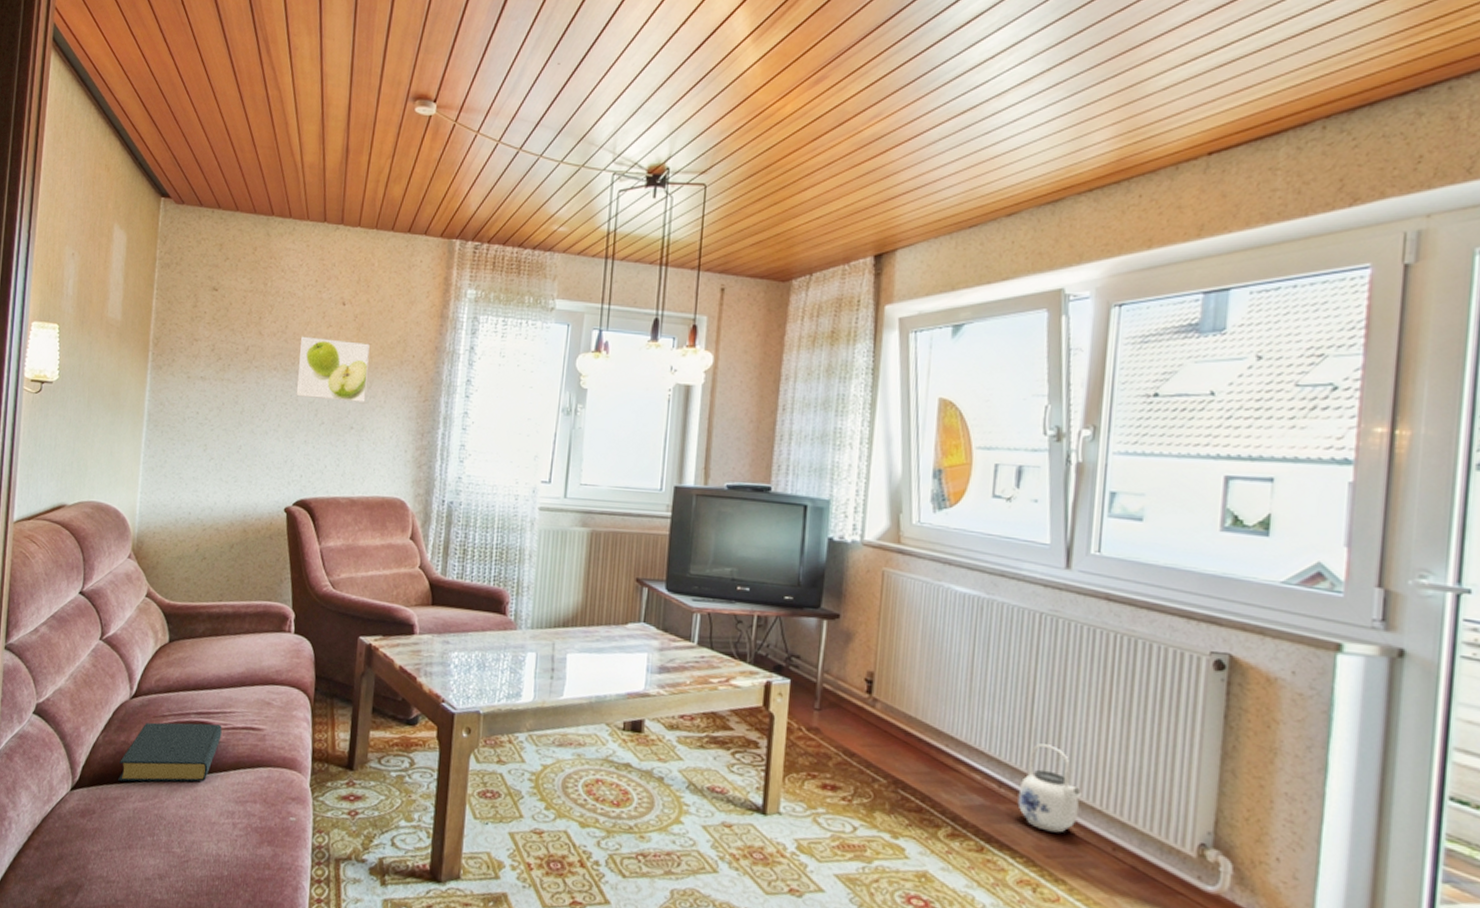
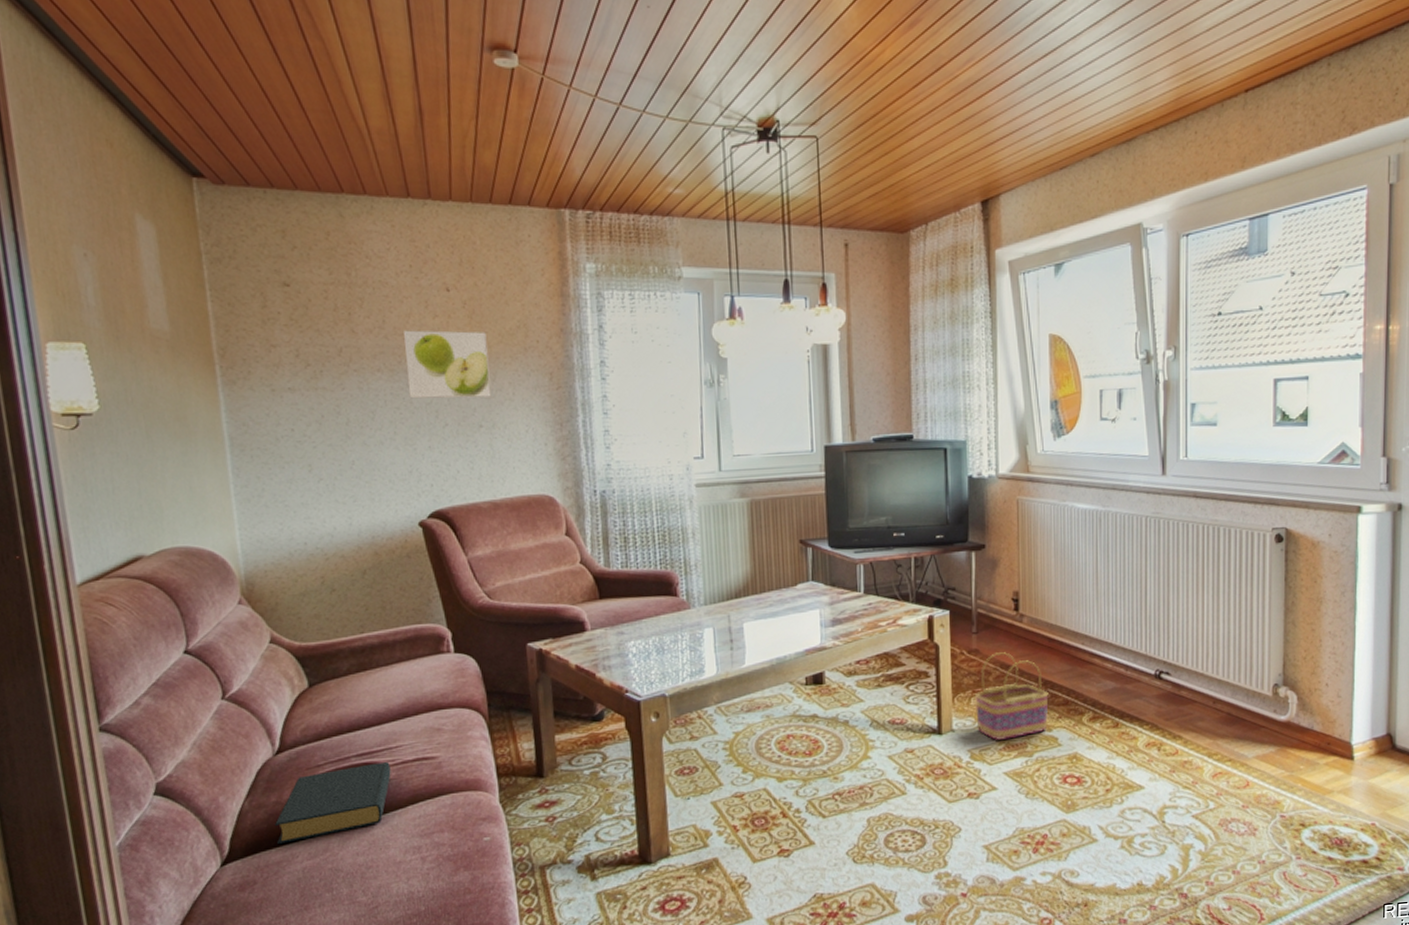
basket: none [808,736,899,838] -> present [975,652,1049,740]
teapot: present [1017,743,1083,833] -> none [1141,627,1189,699]

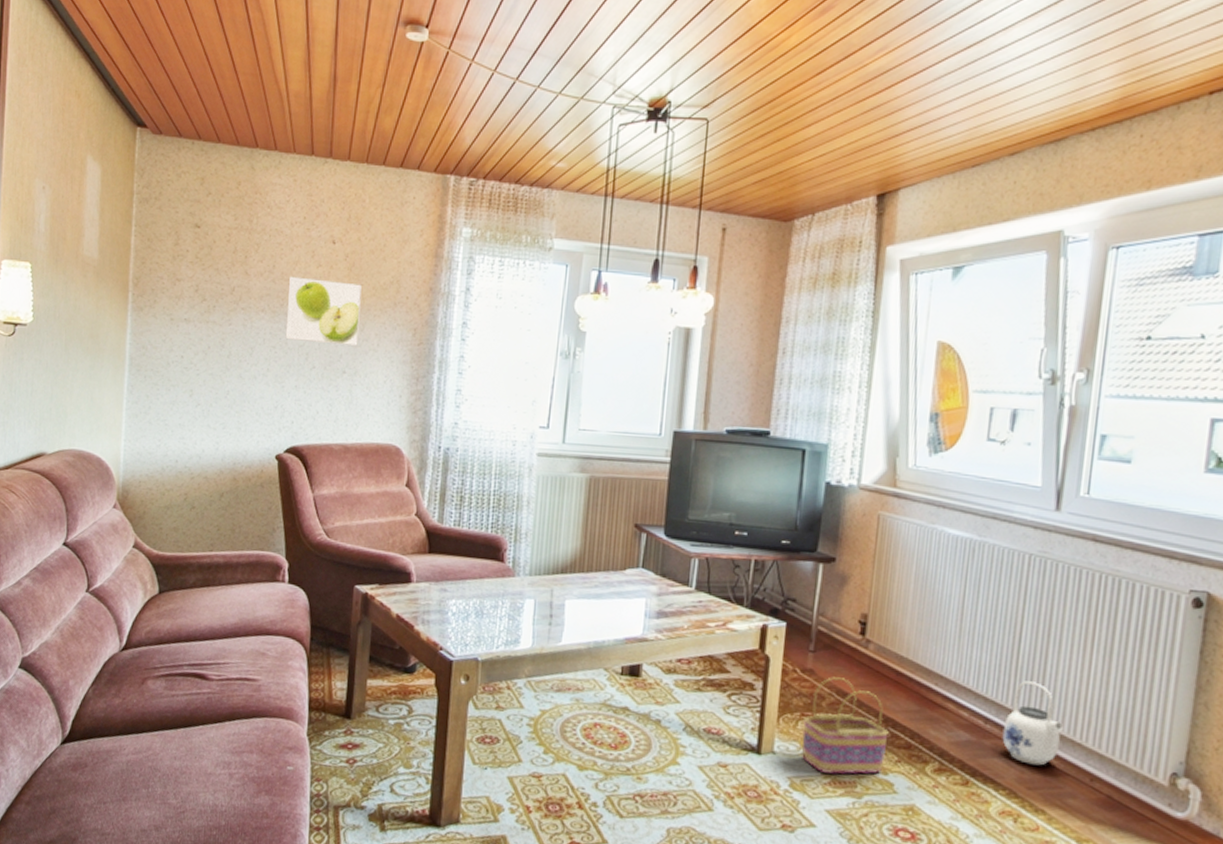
hardback book: present [275,761,391,845] -> none [110,674,216,735]
teapot: none [1141,627,1189,699] -> present [1002,681,1064,766]

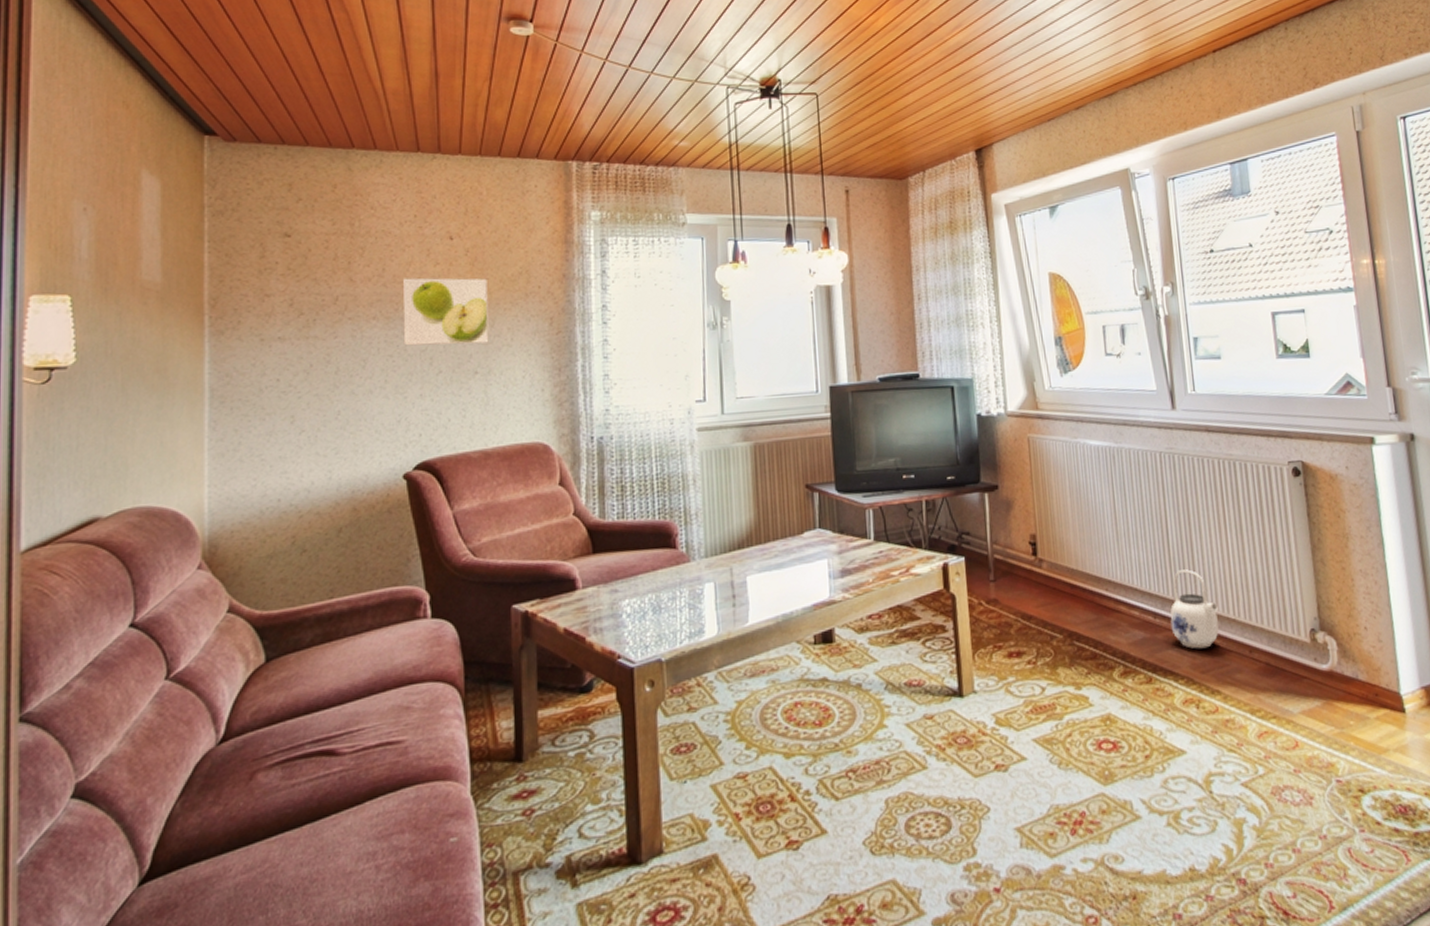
basket: present [802,677,889,775] -> none [997,601,1076,702]

